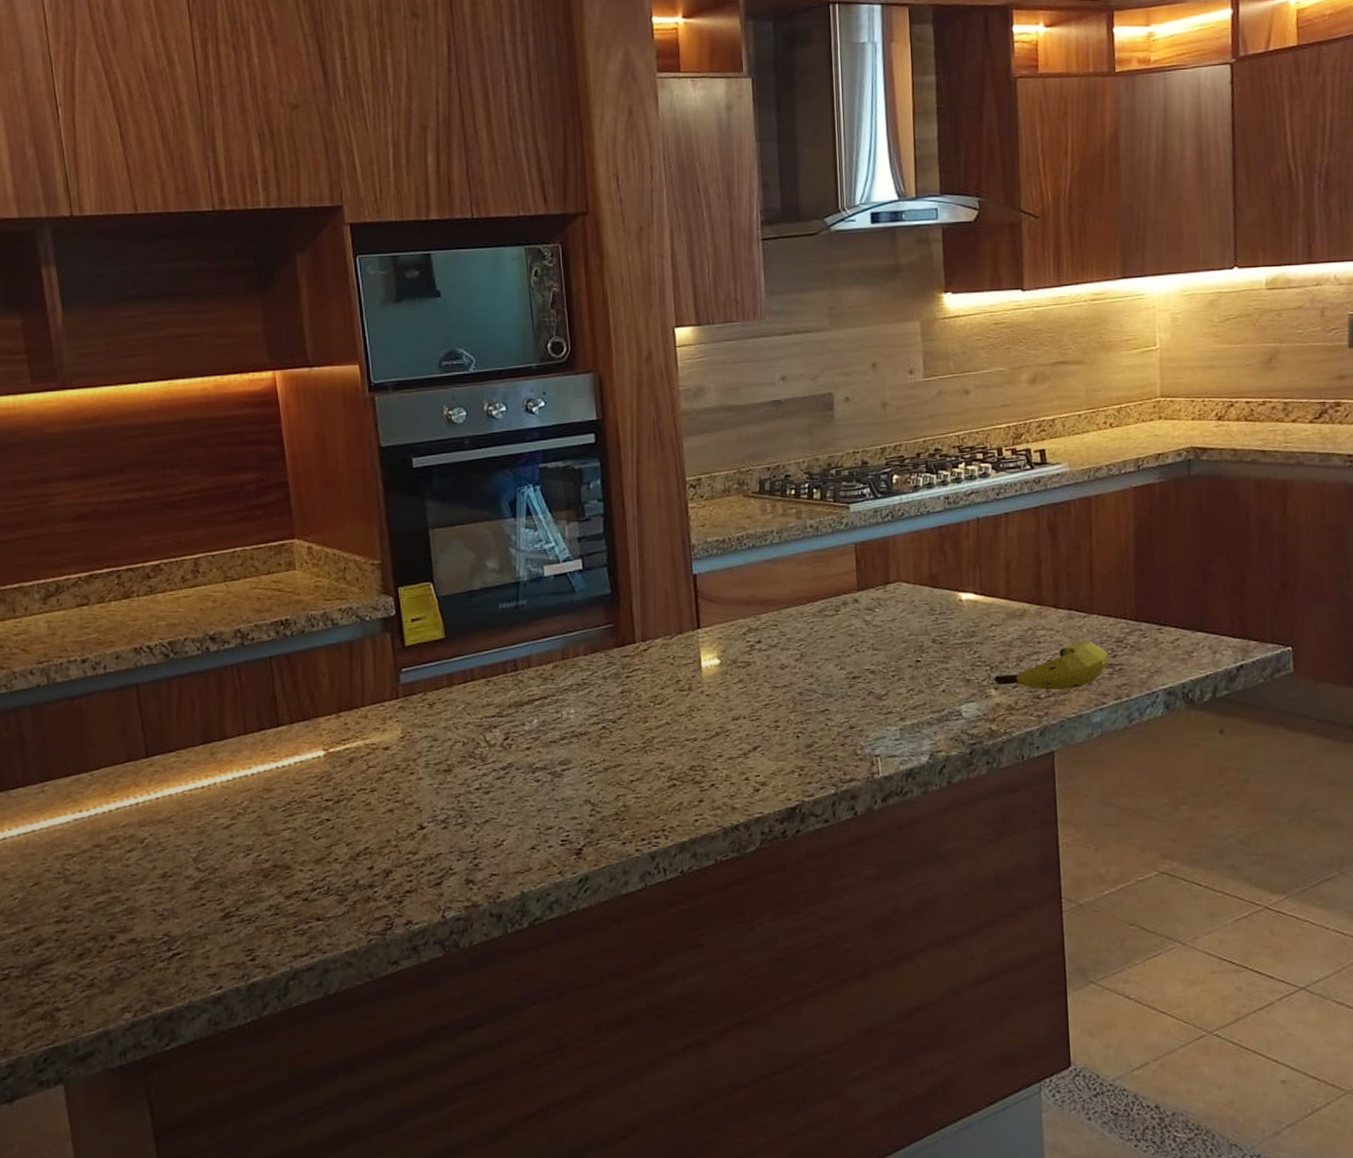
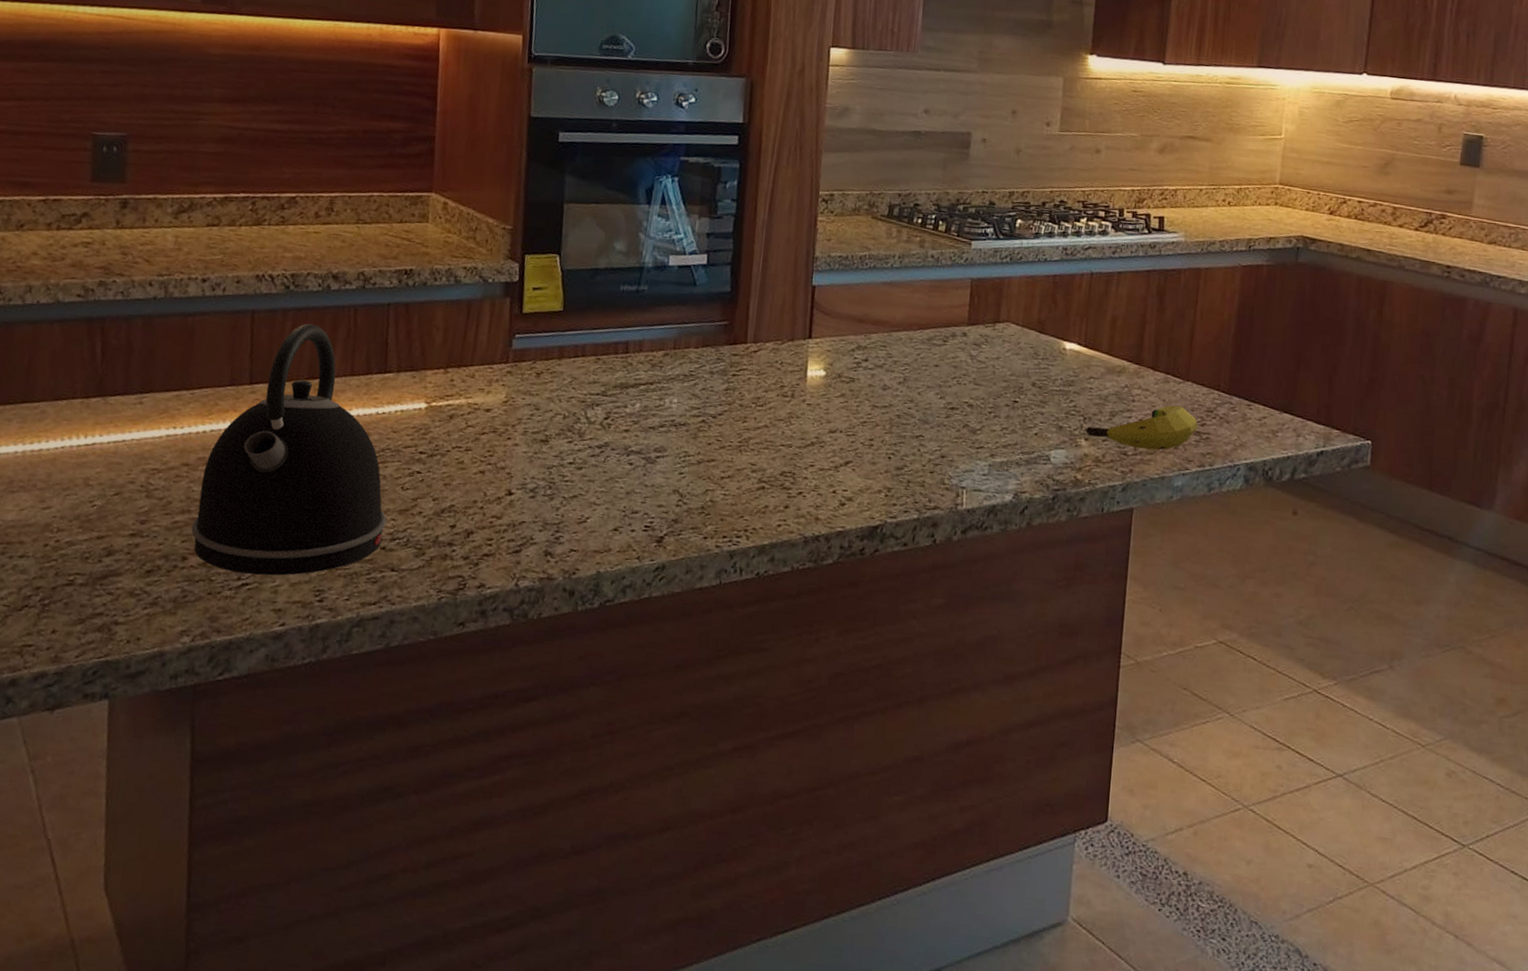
kettle: none [114,688,304,944] -> present [191,323,387,576]

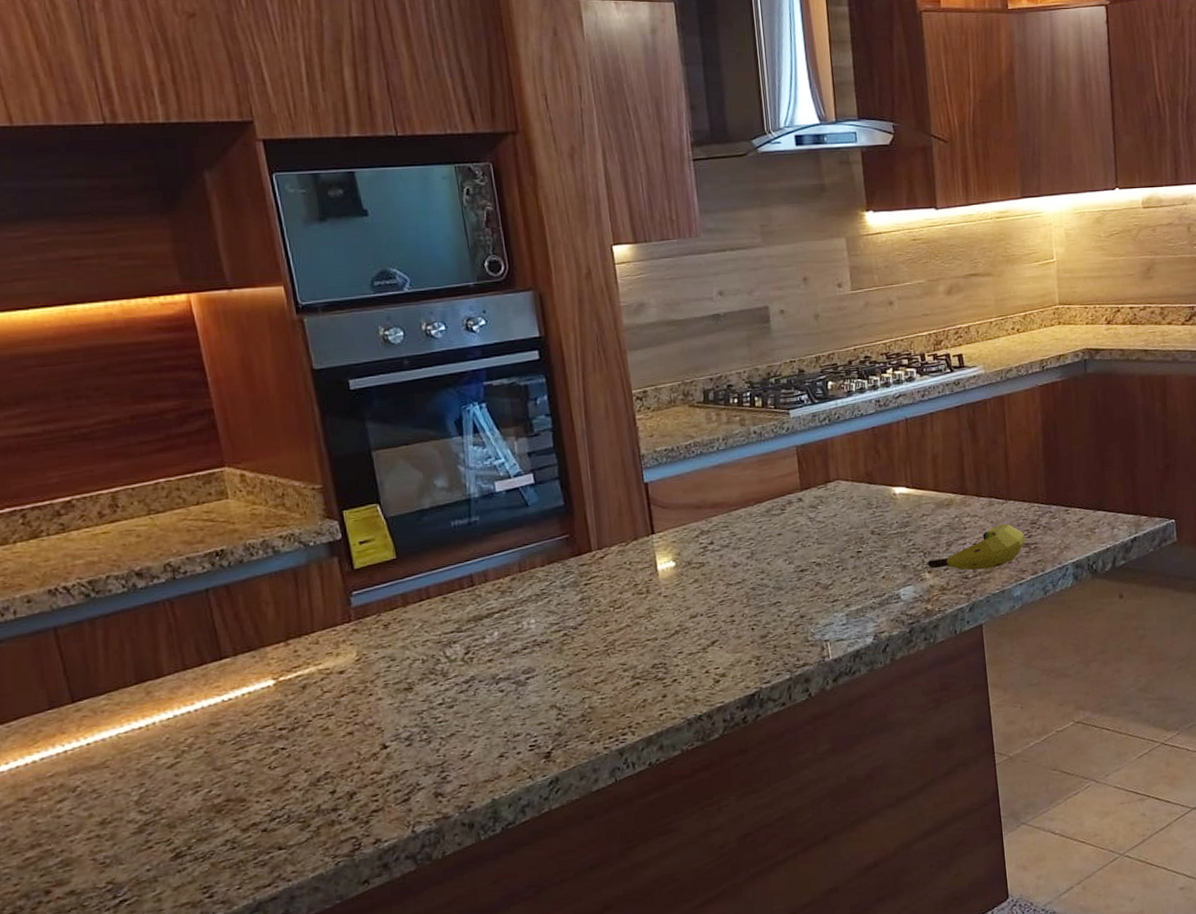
kettle: present [191,323,387,576] -> none [44,627,262,893]

